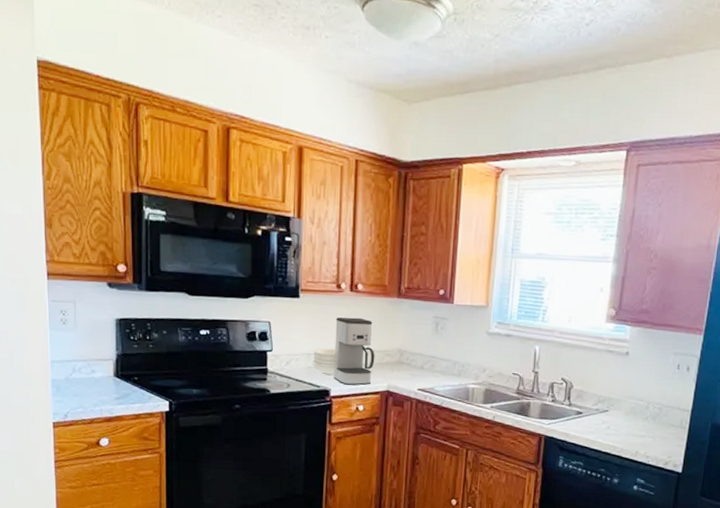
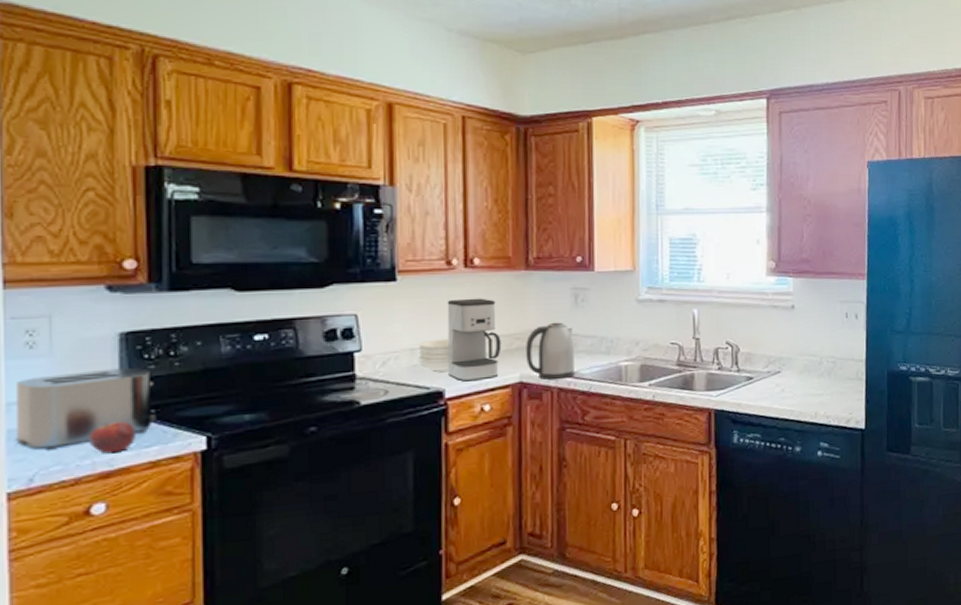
toaster: none [56,344,138,398] -> present [15,367,157,452]
fruit: none [98,383,126,405] -> present [88,421,135,454]
kettle: none [393,344,433,392] -> present [526,322,575,379]

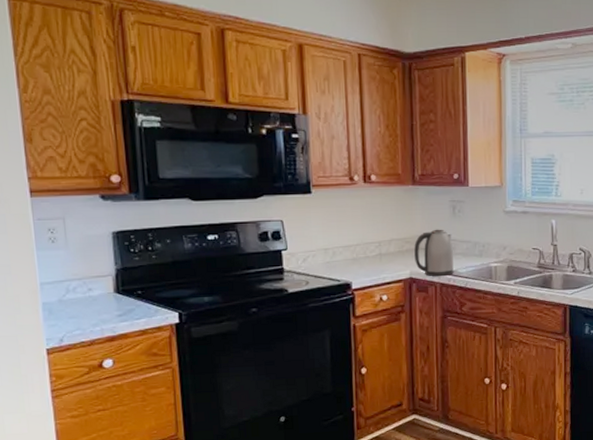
toaster: present [15,367,157,452] -> none [46,258,143,320]
fruit: present [88,421,135,454] -> none [97,299,129,323]
bowl: present [419,339,450,372] -> none [330,241,355,268]
coffee maker: present [447,298,502,382] -> none [351,208,395,276]

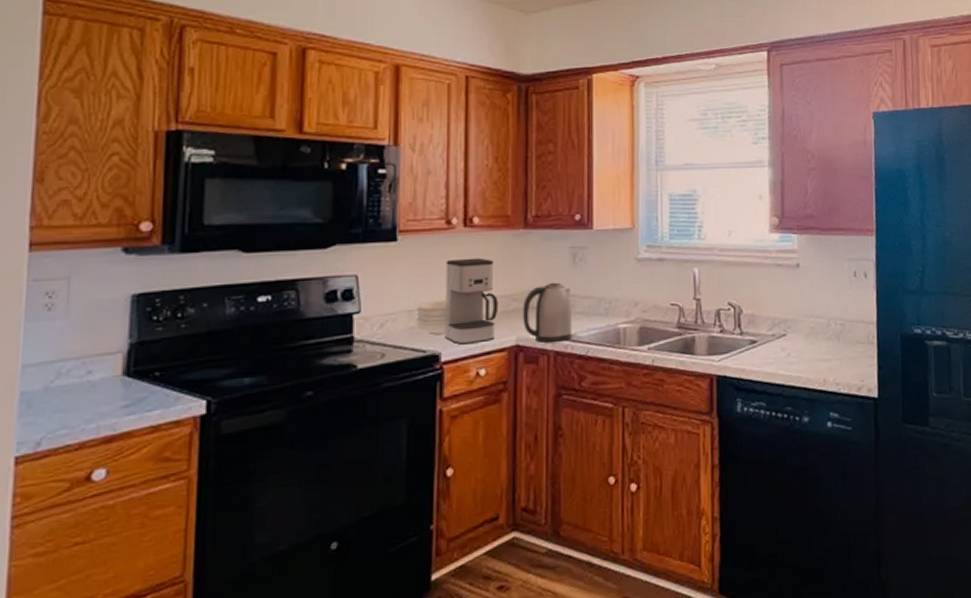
bowl: none [330,241,355,268] -> present [416,300,447,334]
coffee maker: none [351,208,395,276] -> present [445,257,499,345]

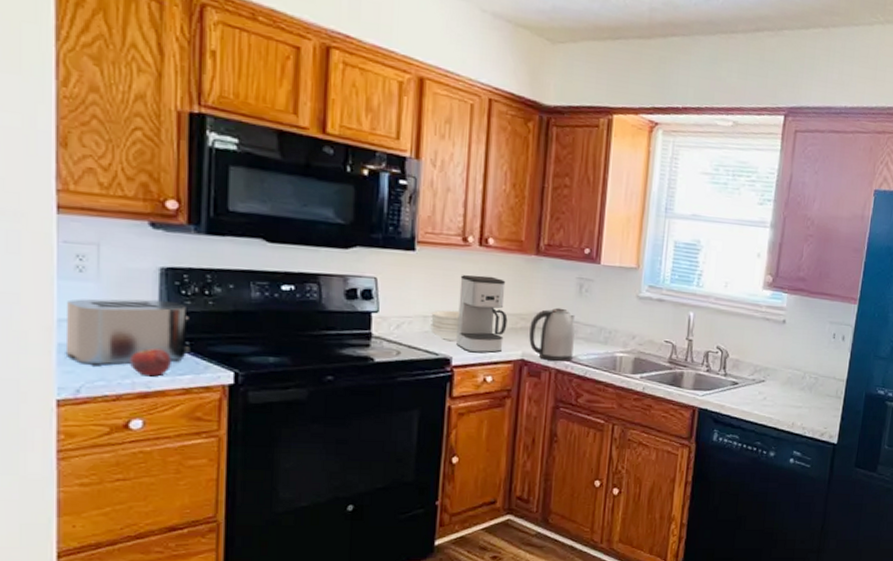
toaster: none [27,329,161,415] -> present [65,298,190,368]
fruit: none [94,384,140,417] -> present [129,348,171,377]

